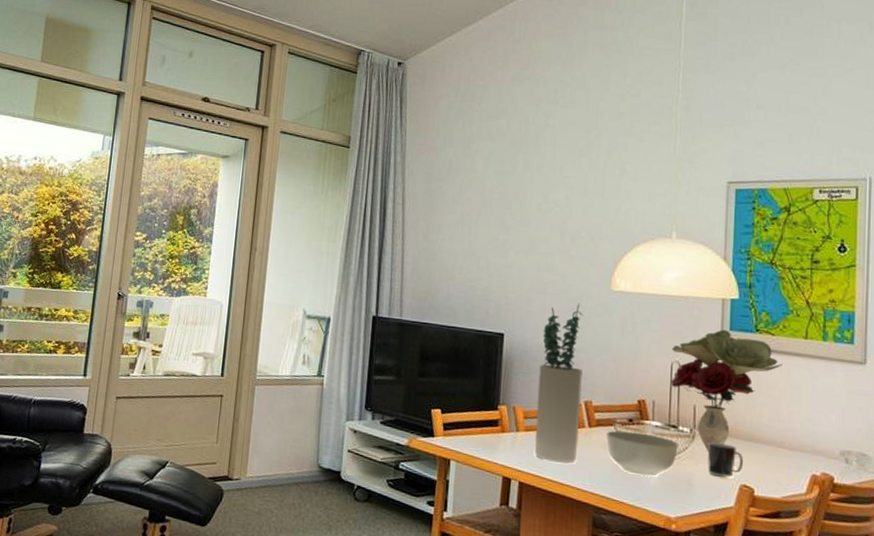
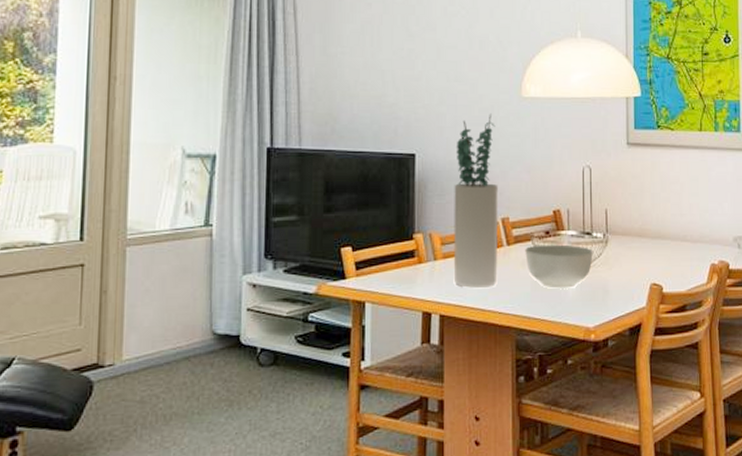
flower bouquet: present [670,330,783,450] -> none [583,129,682,253]
mug: present [707,442,743,478] -> none [619,245,652,279]

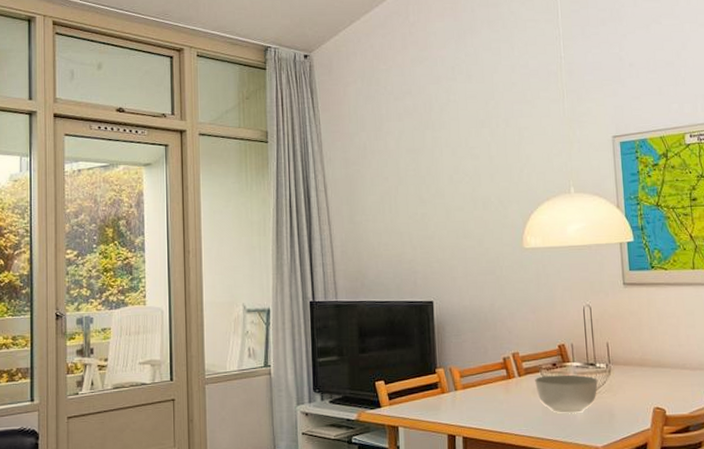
vase: present [453,113,498,289] -> none [468,263,512,415]

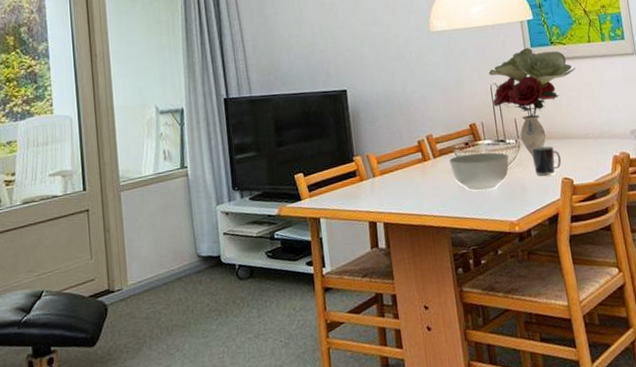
flower bouquet: none [582,271,677,381] -> present [488,48,576,155]
mug: none [622,373,654,404] -> present [531,146,561,176]

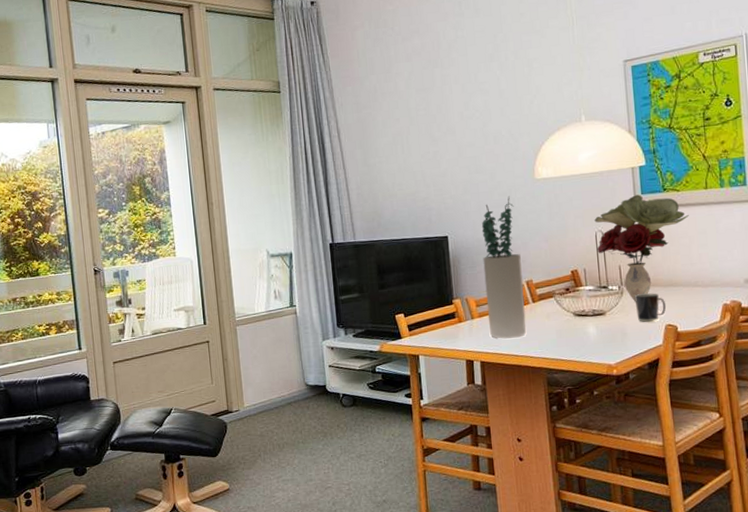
vase: none [380,48,429,198] -> present [481,196,527,339]
bowl: present [449,152,509,191] -> none [549,298,610,335]

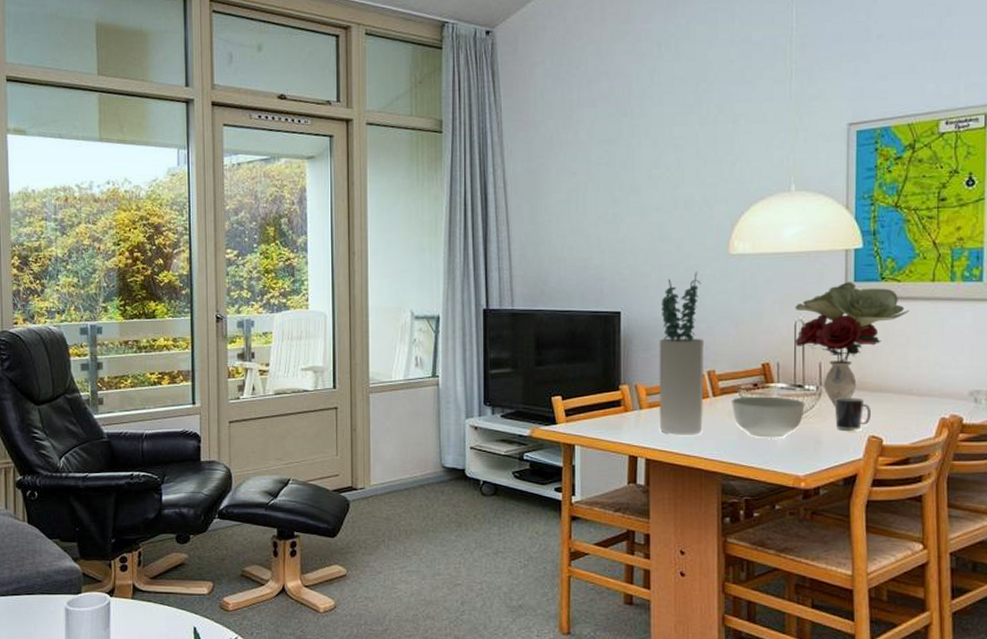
bowl: none [549,298,610,335] -> present [732,396,805,438]

